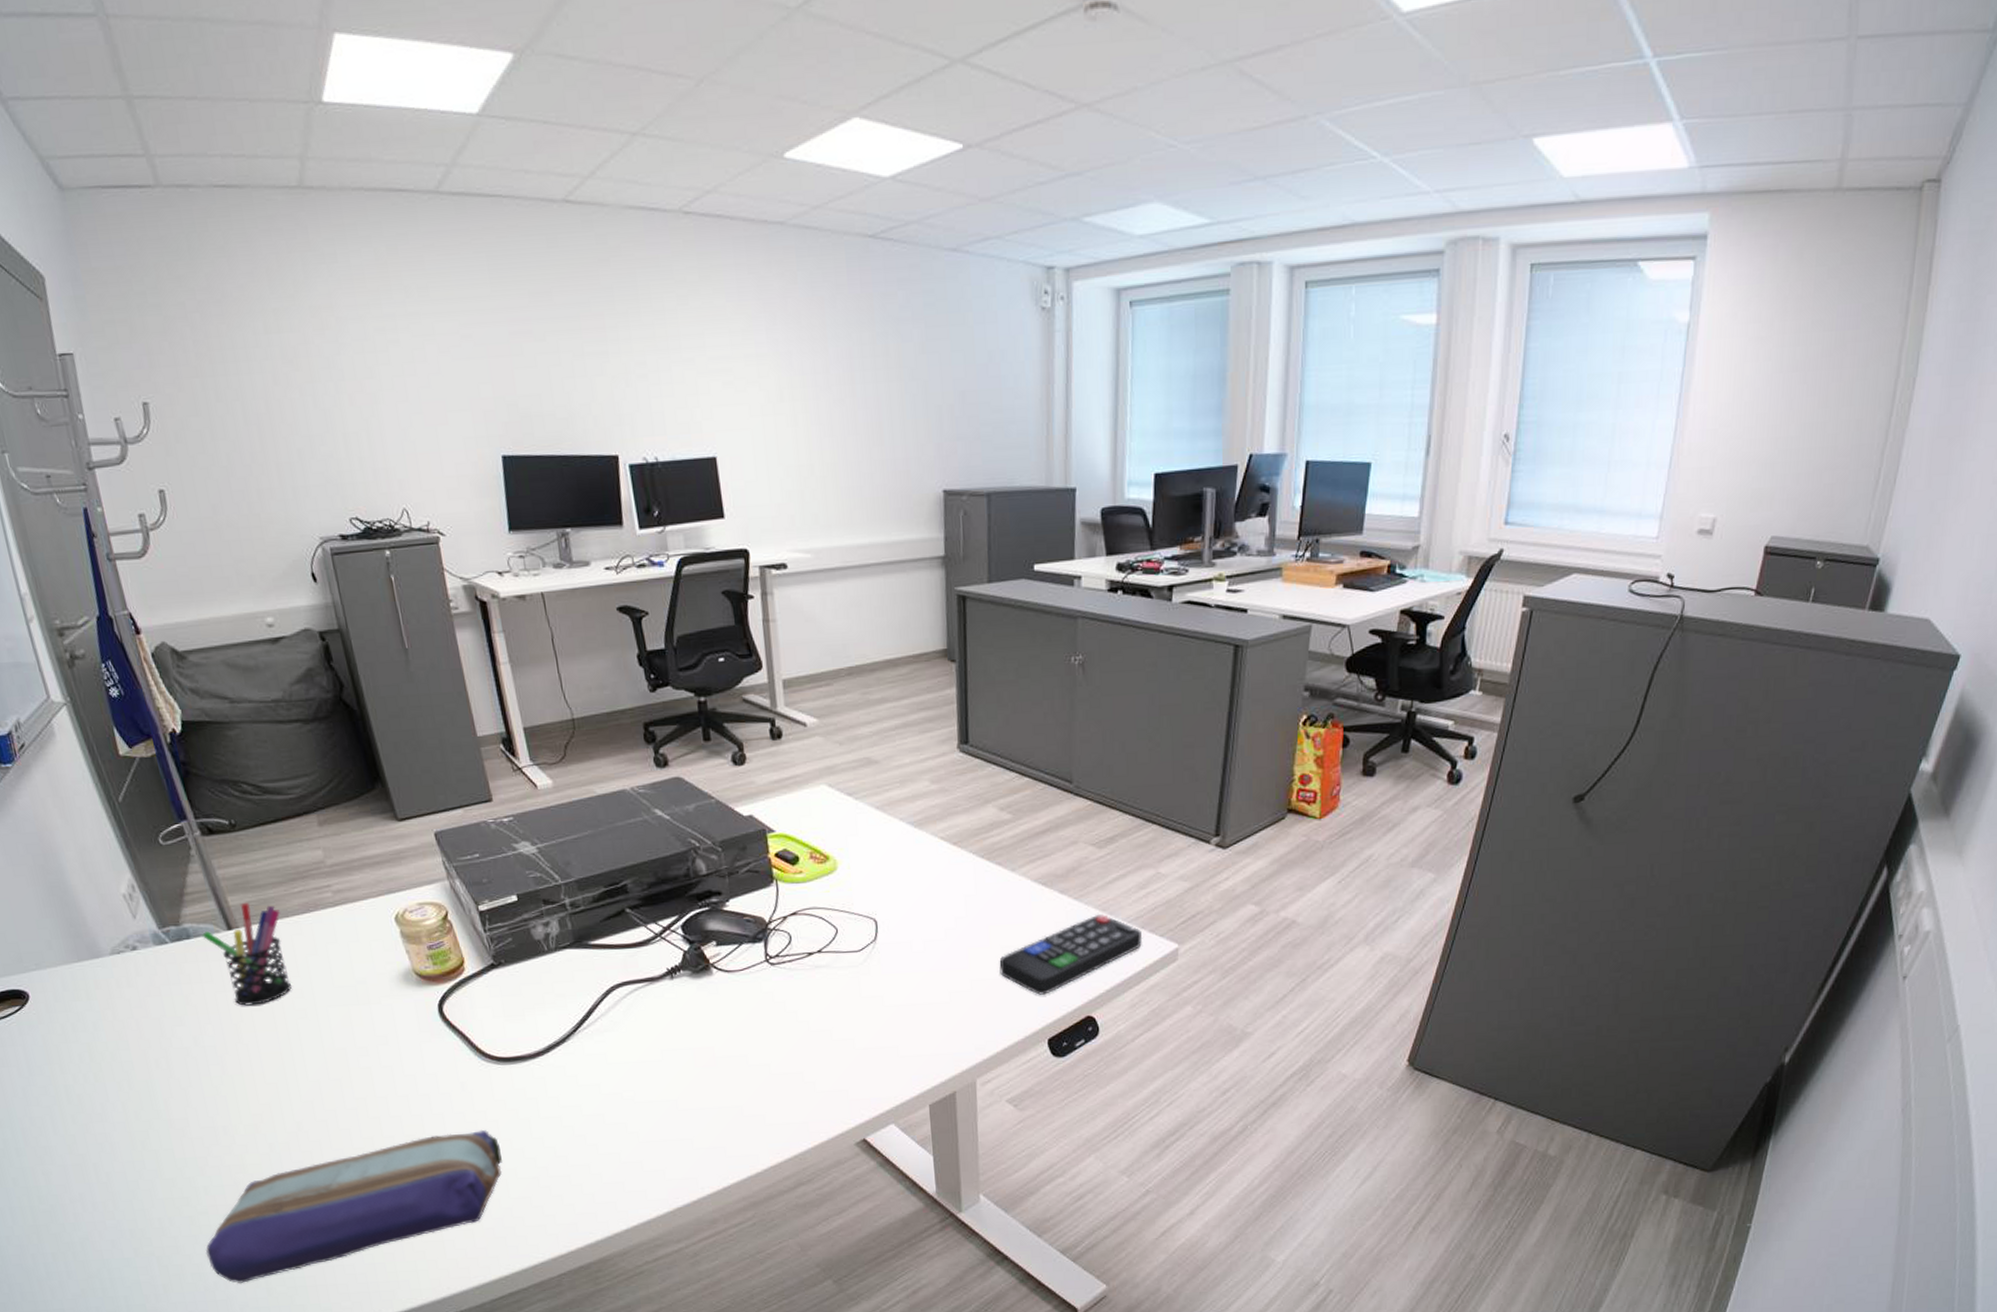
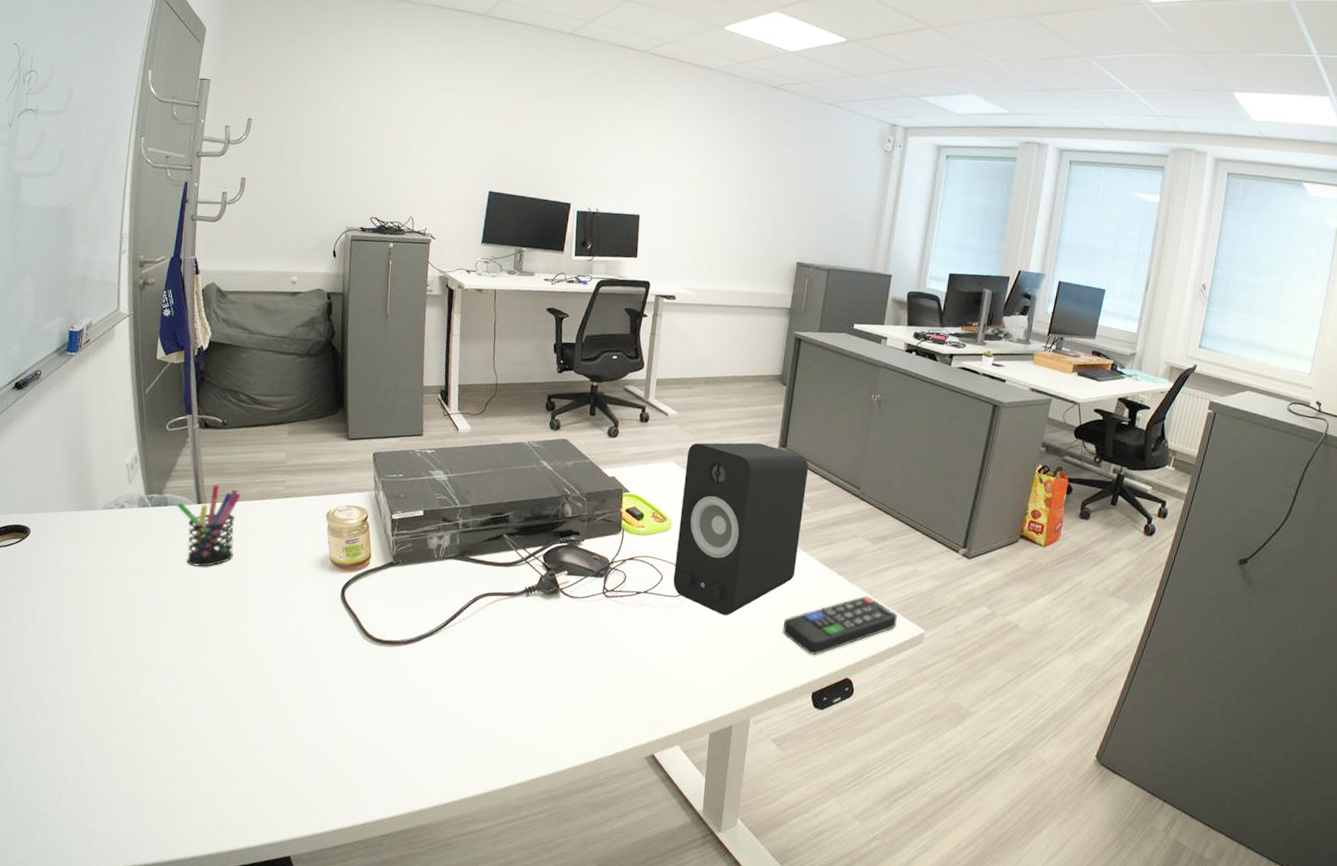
pencil case: present [205,1129,502,1284] -> none [101,697,361,802]
speaker: none [840,743,1005,965] -> present [673,442,809,616]

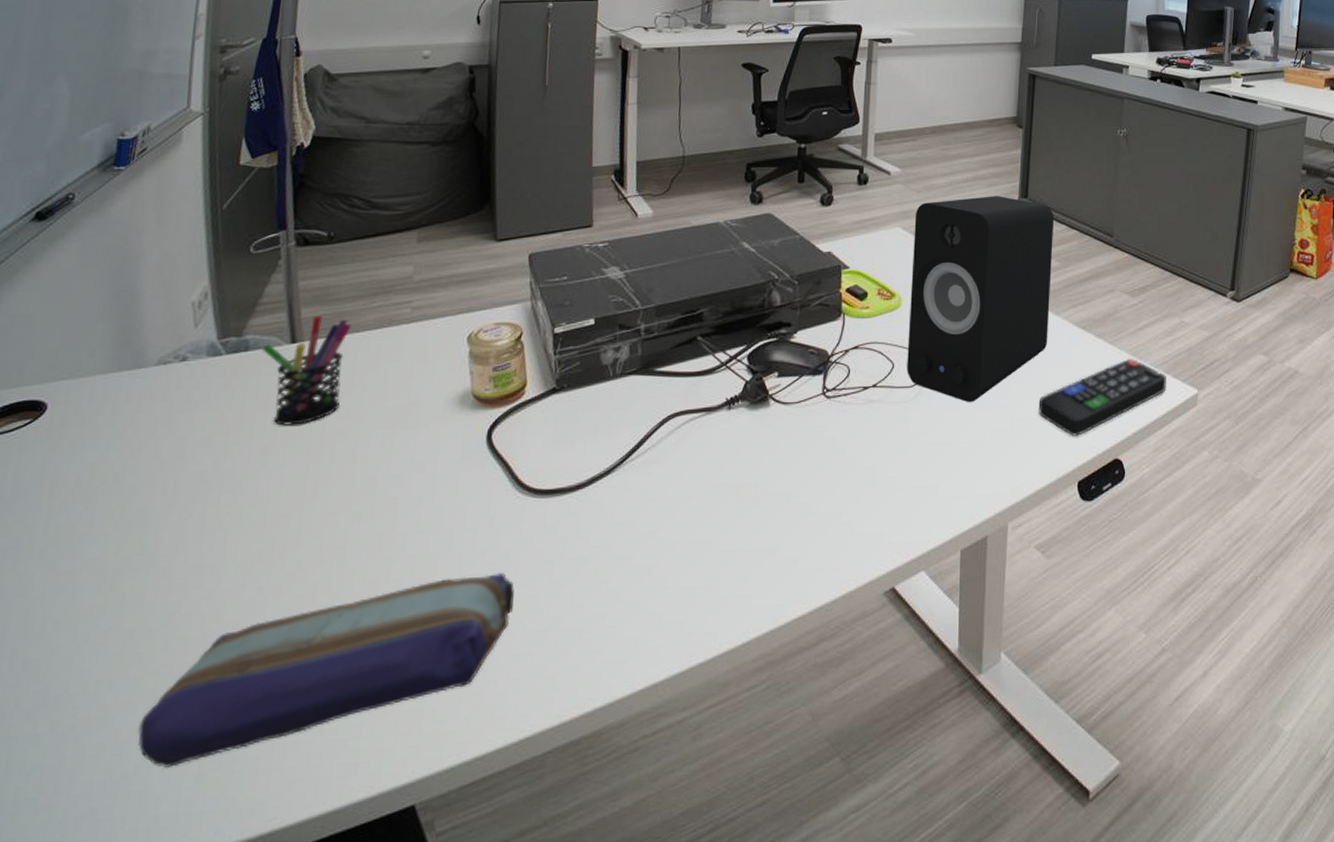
pencil case: none [101,697,361,802] -> present [138,572,514,769]

